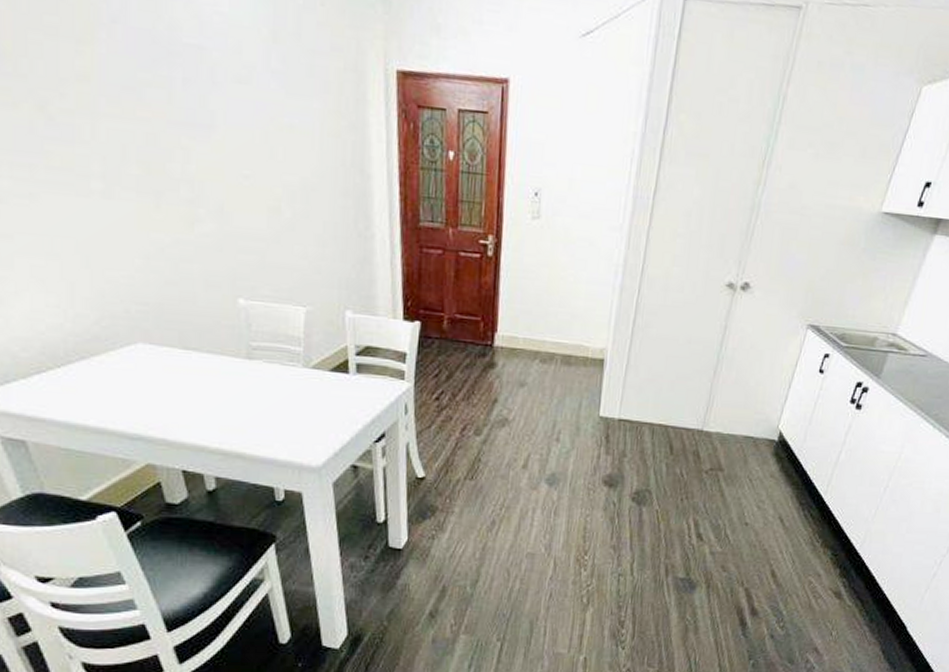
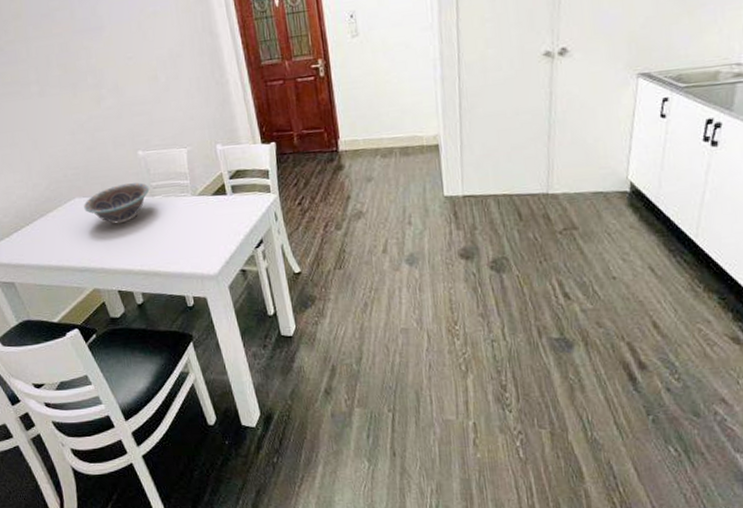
decorative bowl: none [149,336,247,387] -> present [84,182,150,224]

